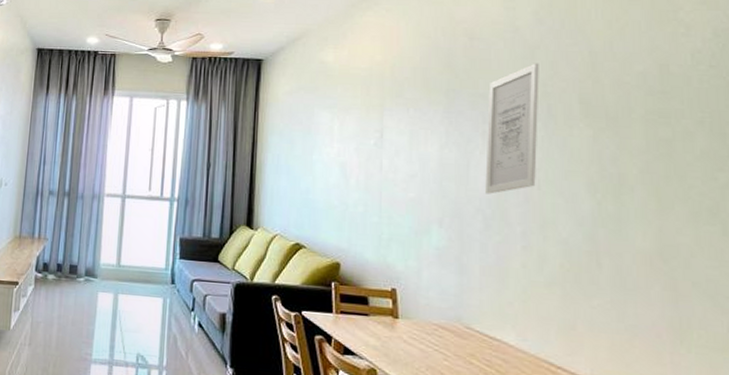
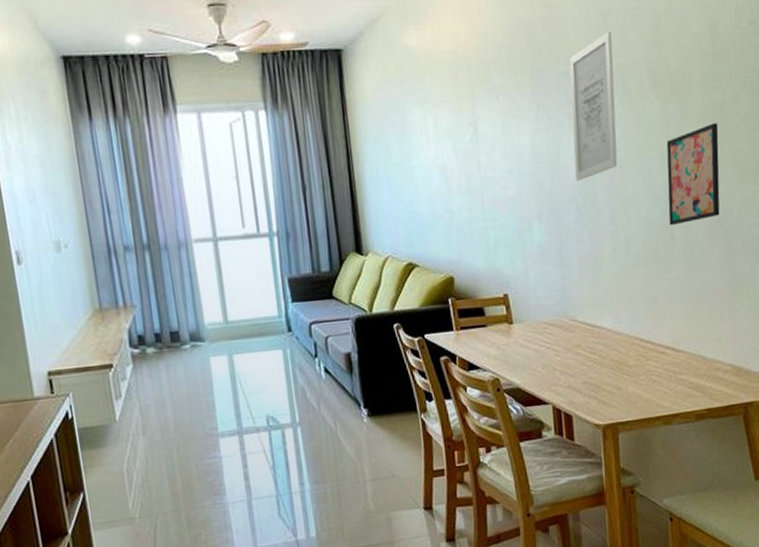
wall art: none [595,158,665,253] -> present [666,123,720,226]

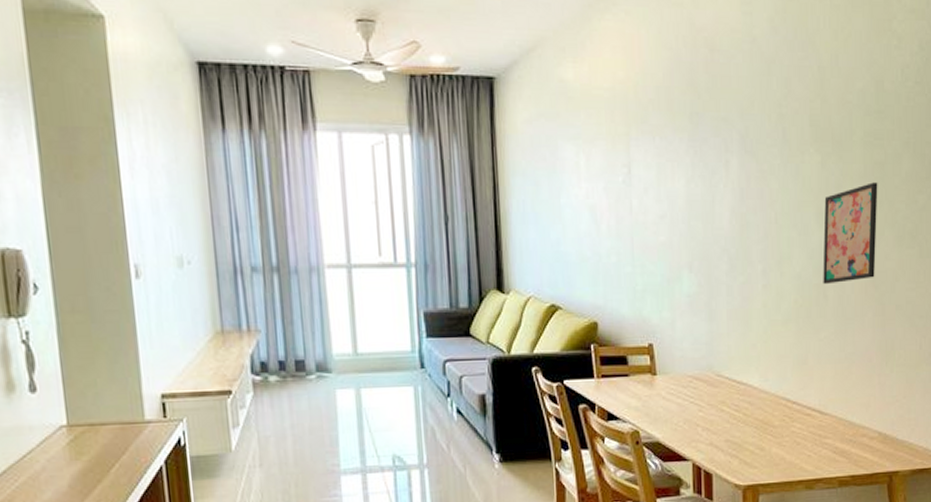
wall art: present [569,31,618,181] -> none [729,80,775,232]

